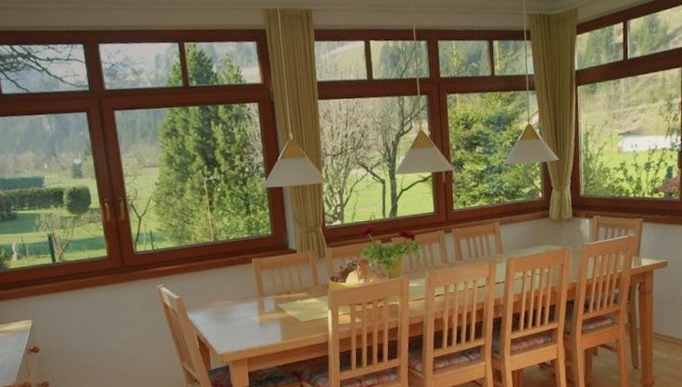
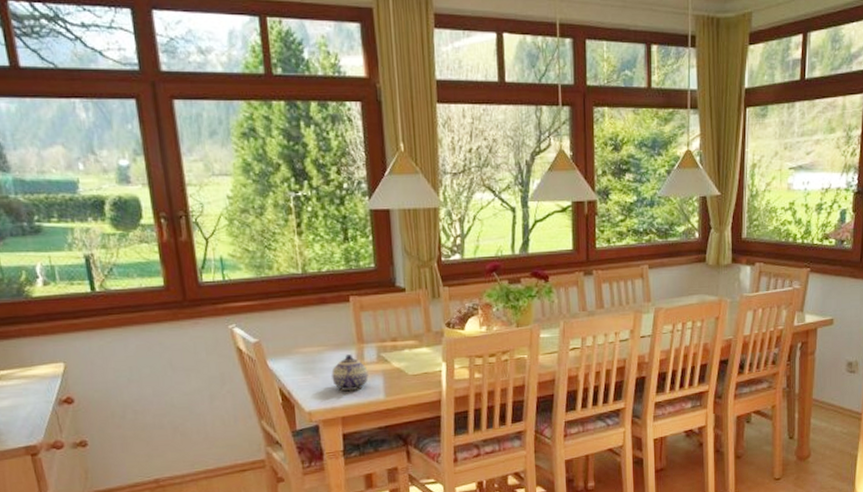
teapot: none [238,306,268,336] -> present [331,354,369,391]

